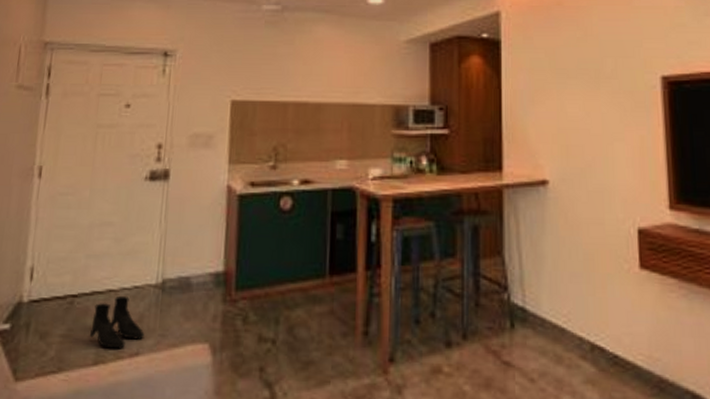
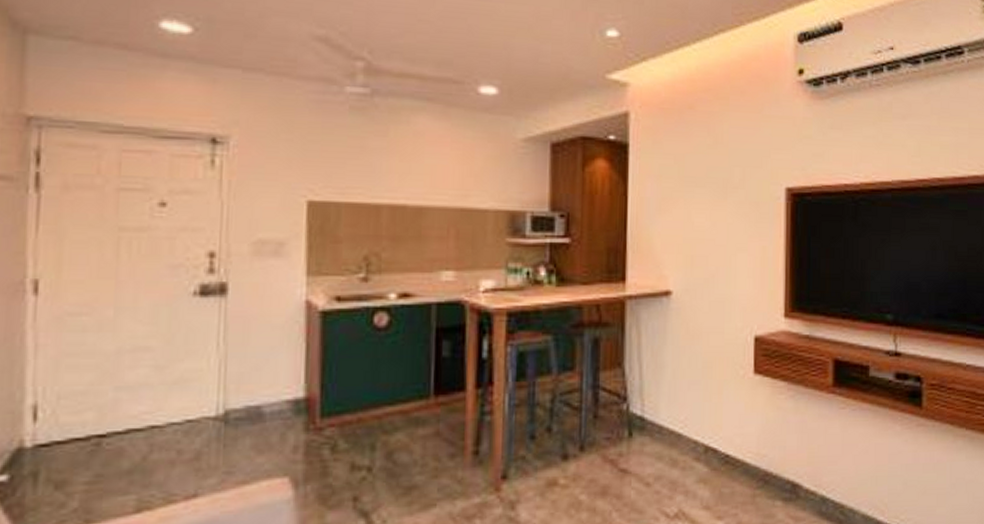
boots: present [90,295,145,349] -> none [128,431,204,493]

